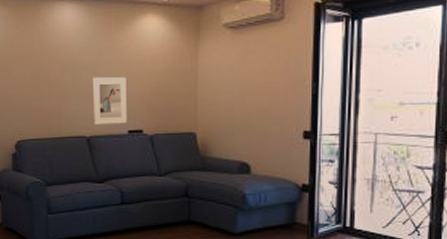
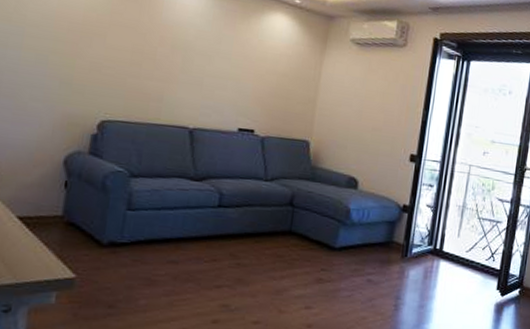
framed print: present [92,76,127,125] -> none [199,64,245,121]

